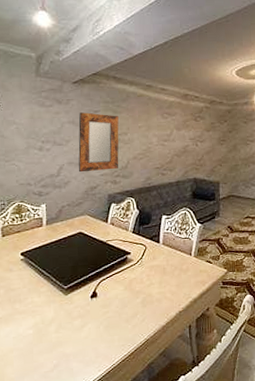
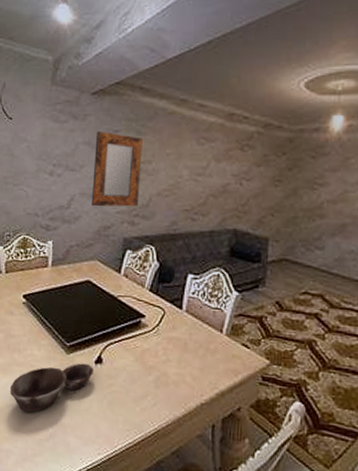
bowl: none [13,299,90,352] -> present [9,363,93,413]

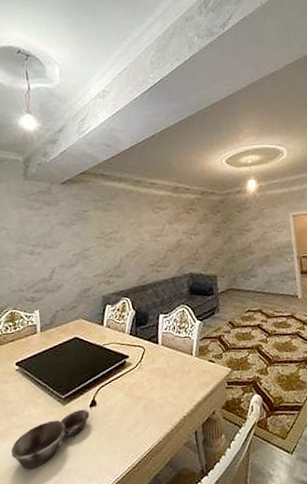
home mirror: present [91,132,142,207] -> none [69,212,112,275]

